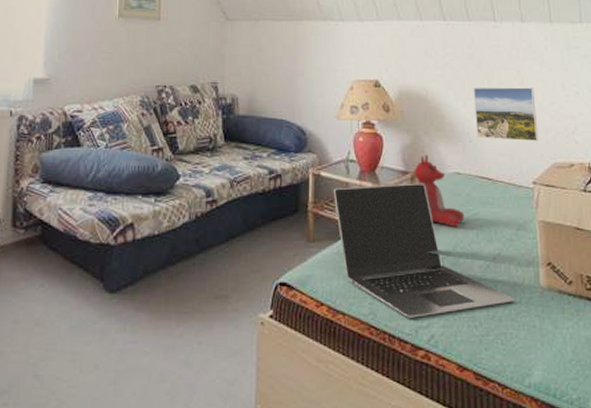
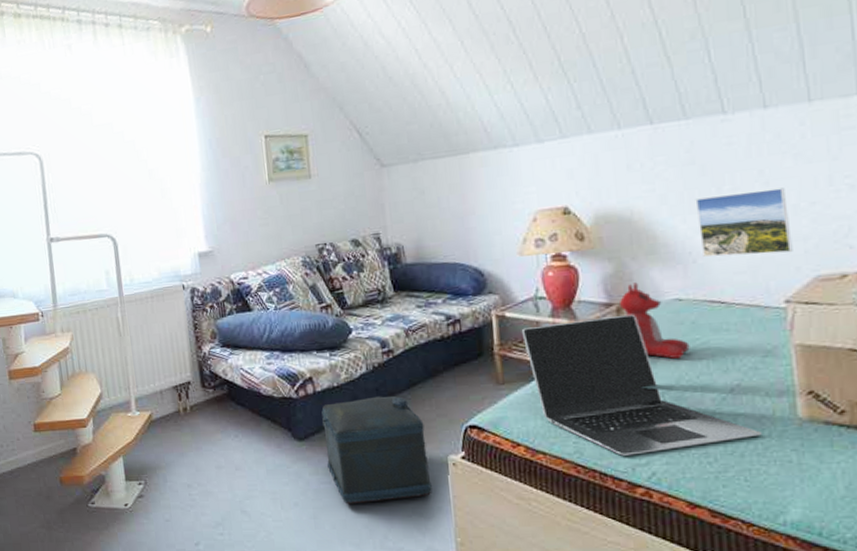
ottoman: none [137,248,239,367] -> present [321,396,432,505]

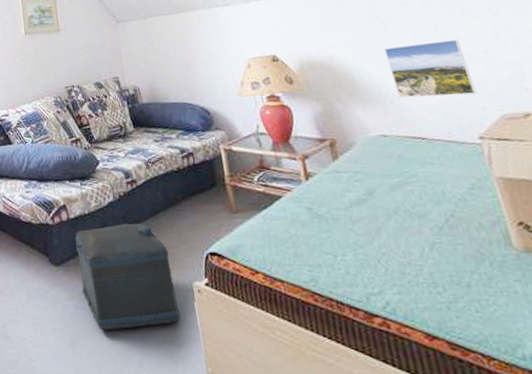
laptop: present [521,314,762,456] -> none [247,148,484,284]
stuffed bear: present [620,282,690,359] -> none [331,120,402,190]

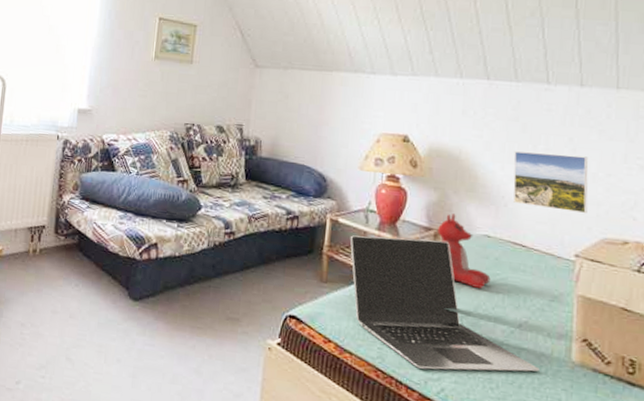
ottoman: present [75,223,181,331] -> none [155,271,250,375]
laptop: none [247,148,484,284] -> present [349,235,539,372]
stuffed bear: none [331,120,402,190] -> present [438,213,491,288]

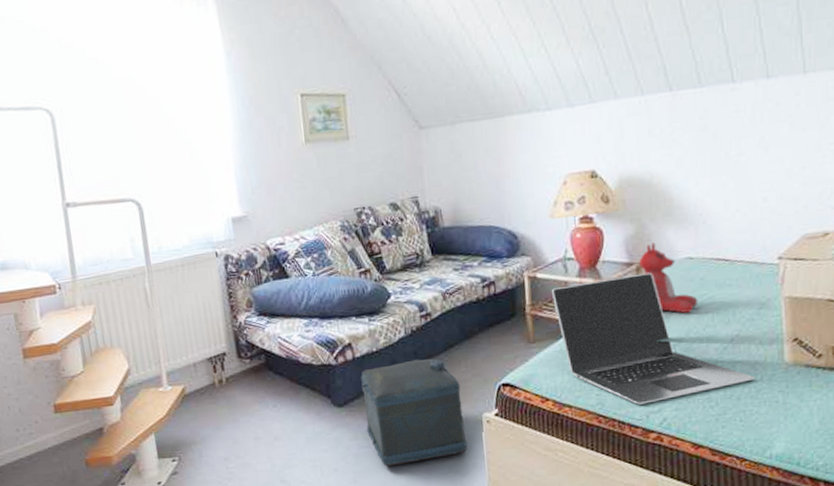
ottoman: none [155,271,250,375] -> present [361,359,468,467]
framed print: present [513,151,588,214] -> none [706,153,786,218]

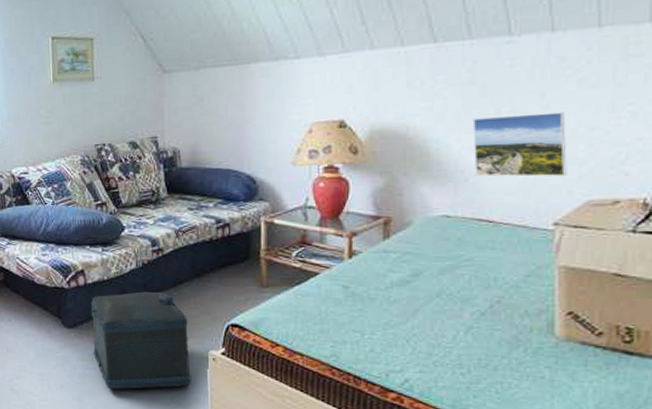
laptop: present [551,272,755,405] -> none [288,227,517,362]
stuffed bear: present [639,242,698,313] -> none [388,197,454,272]
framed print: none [706,153,786,218] -> present [472,112,567,177]

